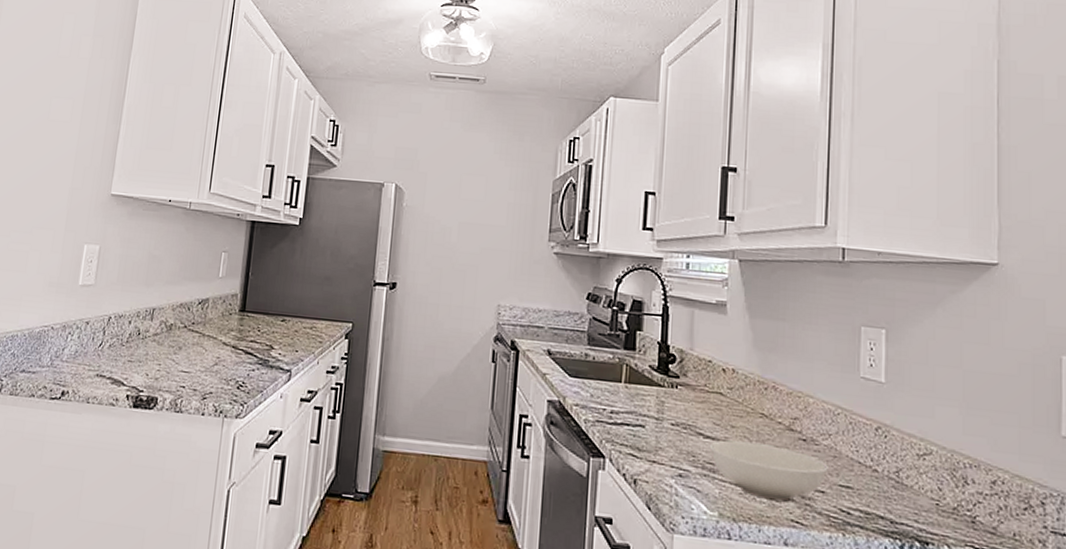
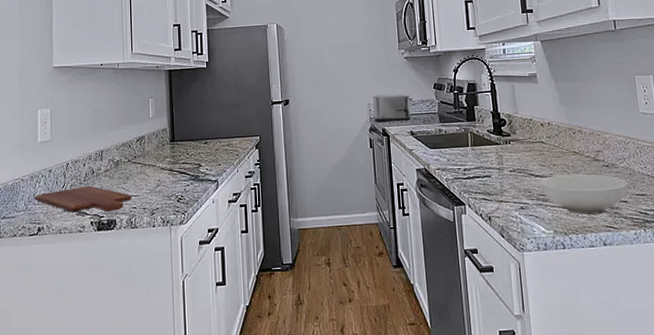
cutting board: none [63,348,181,387] -> present [34,185,131,212]
toaster: none [501,295,556,336] -> present [372,93,412,123]

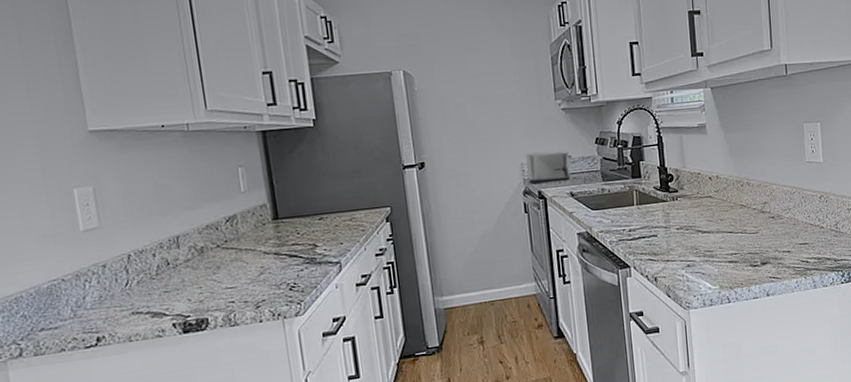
cutting board: present [34,185,131,212] -> none [84,280,227,315]
bowl: present [539,174,627,214] -> none [706,226,791,267]

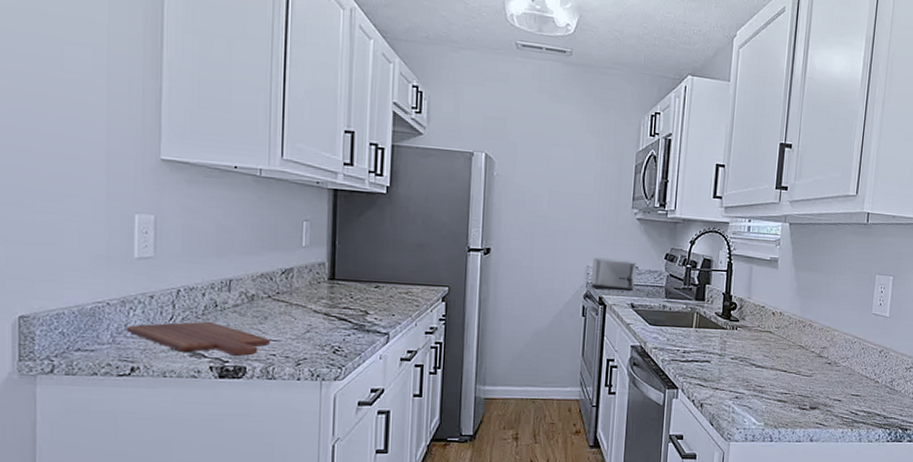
cutting board: none [84,280,227,315] -> present [126,321,270,356]

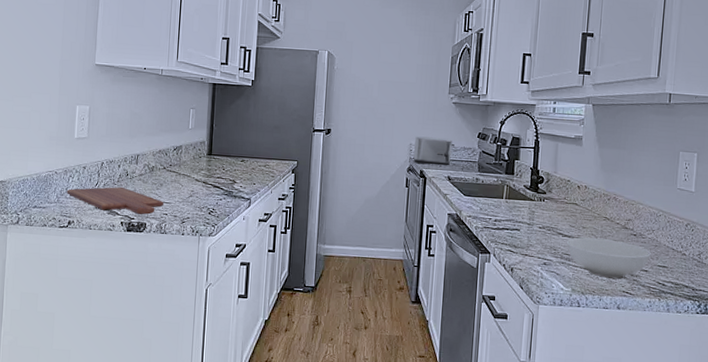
bowl: none [759,368,845,410] -> present [566,237,651,279]

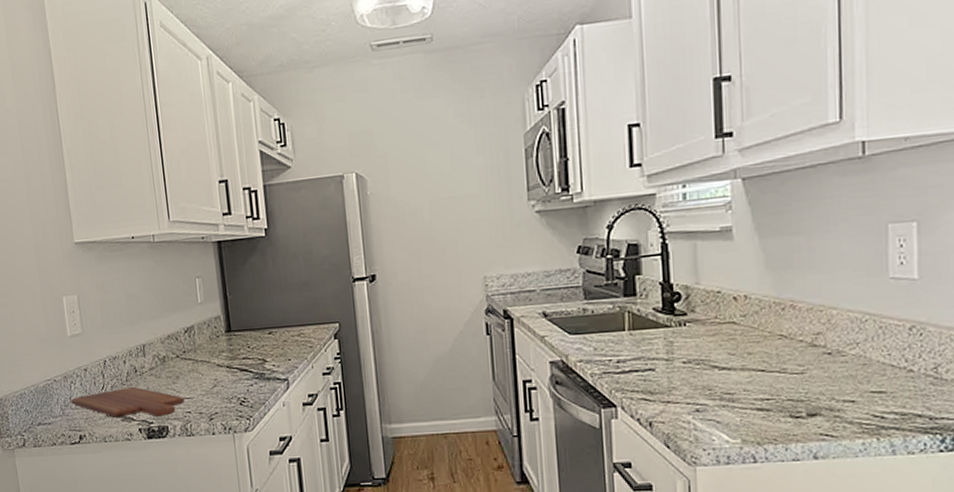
toaster: present [413,136,454,166] -> none [490,261,546,302]
bowl: present [566,237,651,279] -> none [725,364,858,419]

